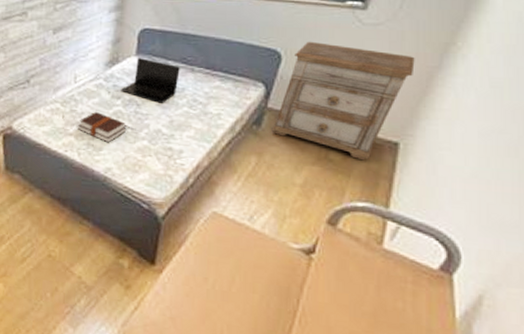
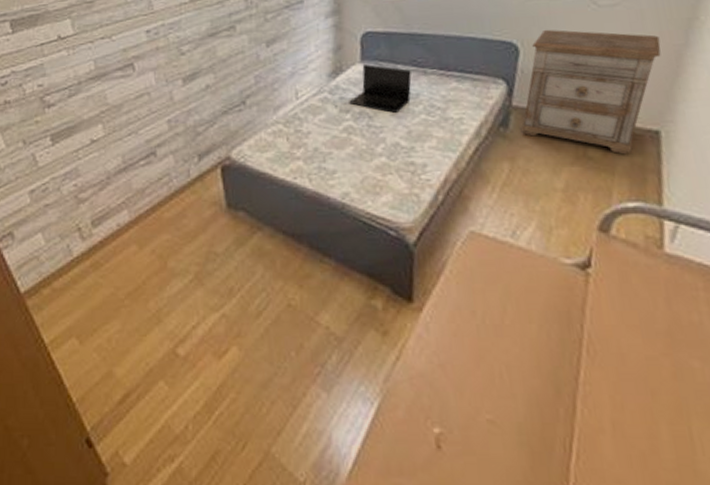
hardback book: present [78,111,127,143] -> none [306,129,361,164]

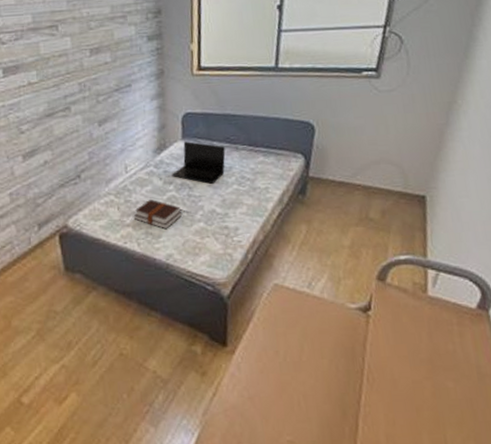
hardback book: none [306,129,361,164] -> present [134,199,183,230]
nightstand: present [520,29,661,155] -> none [315,111,427,216]

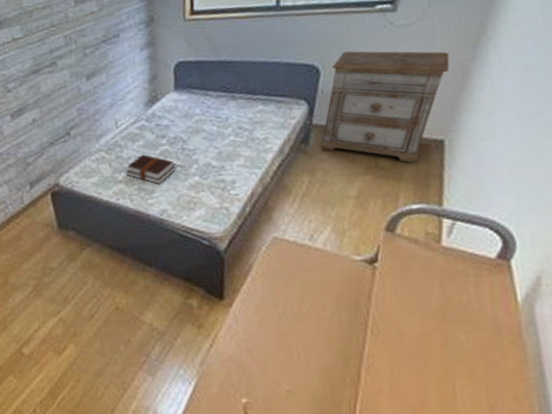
laptop: present [172,141,226,184] -> none [164,92,221,136]
nightstand: none [315,111,427,216] -> present [319,51,450,163]

